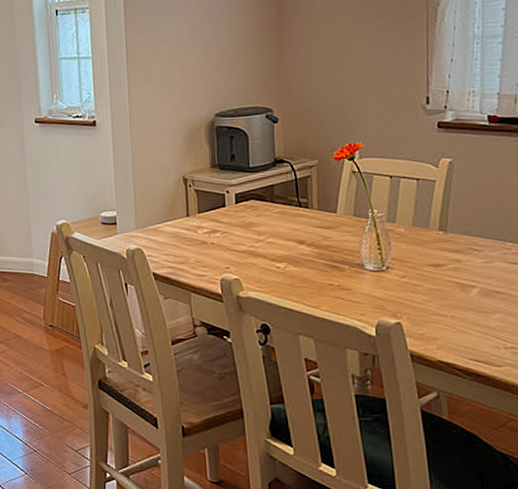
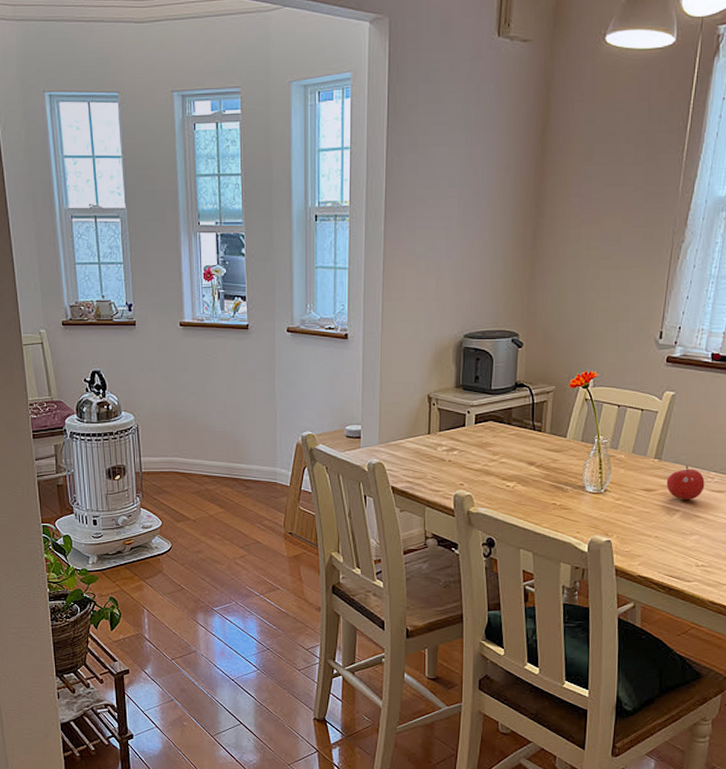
fruit: none [456,237,502,274] -> present [666,466,705,500]

